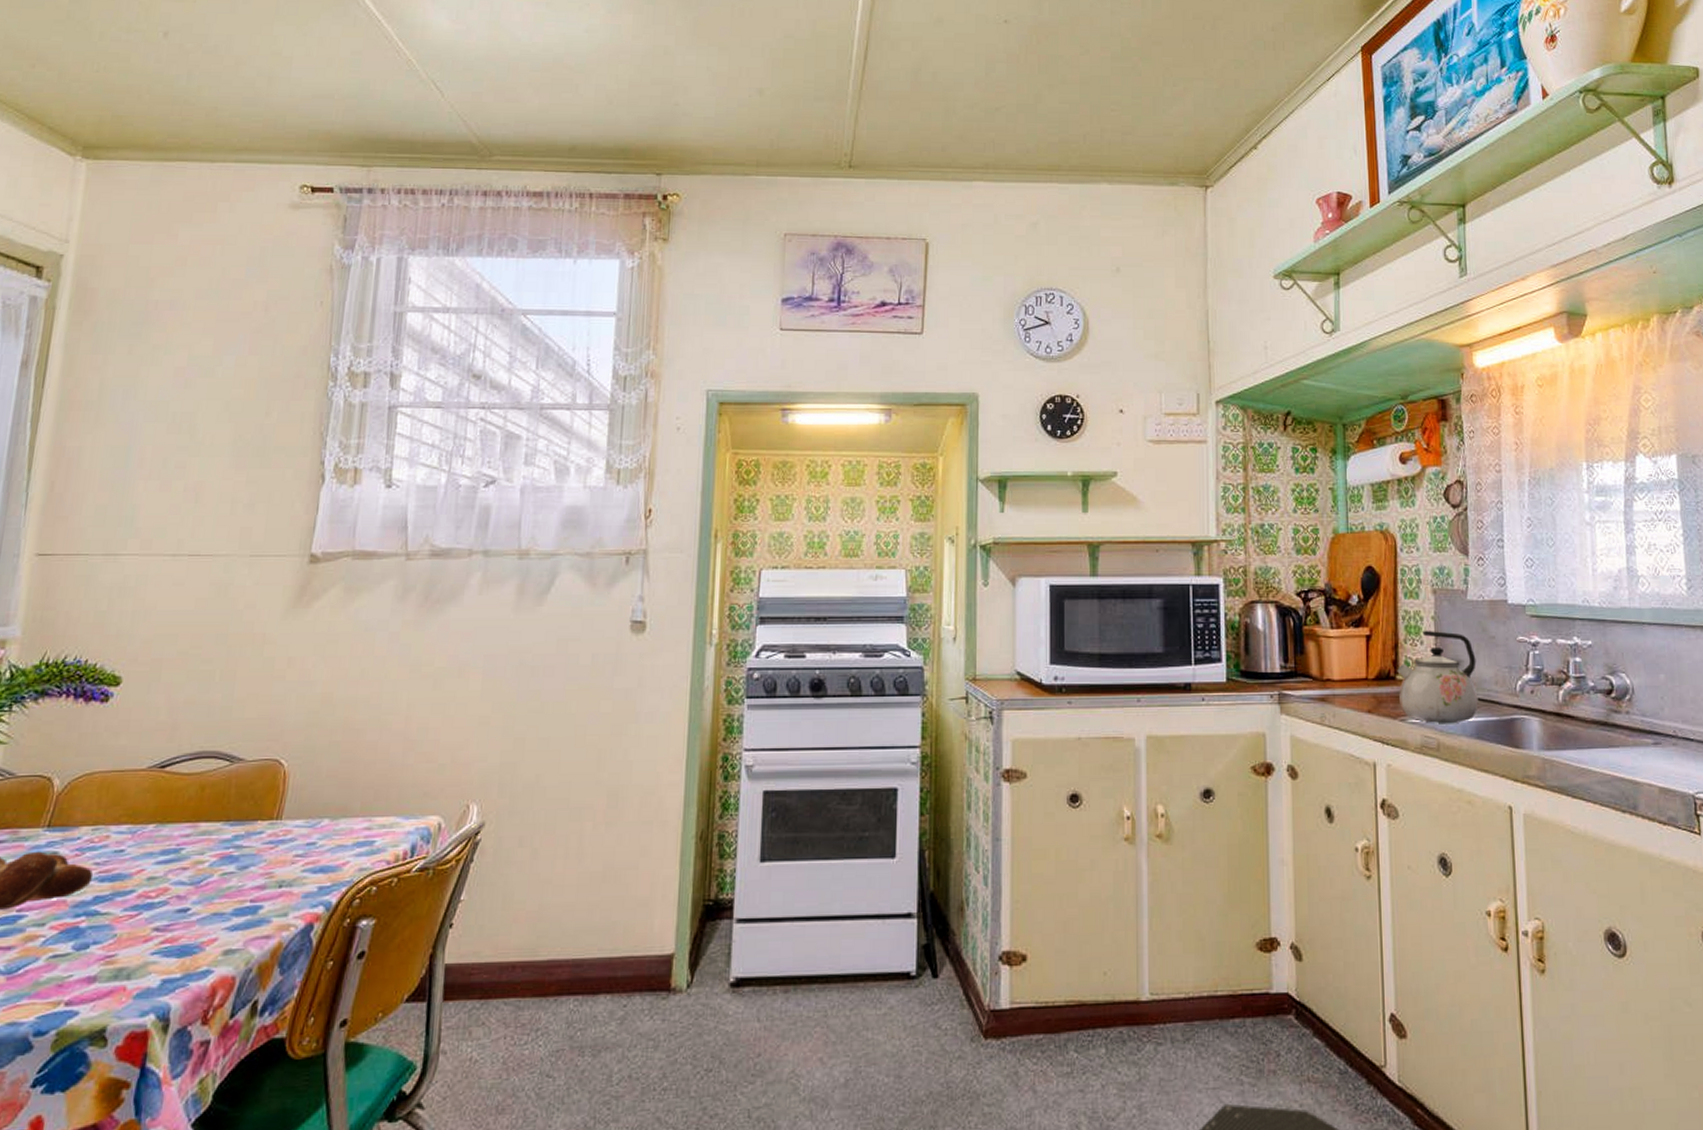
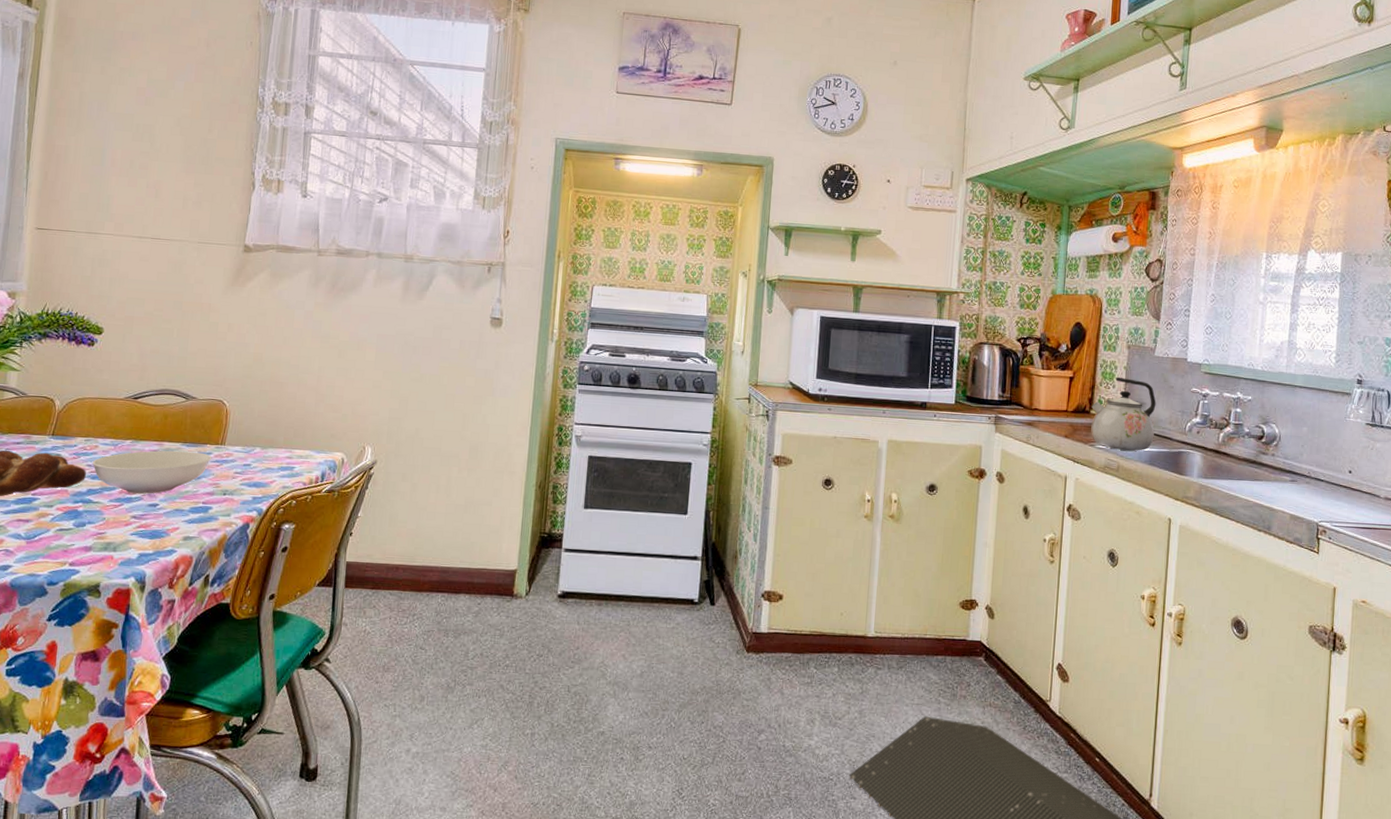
bowl: none [100,832,265,896] -> present [92,450,212,494]

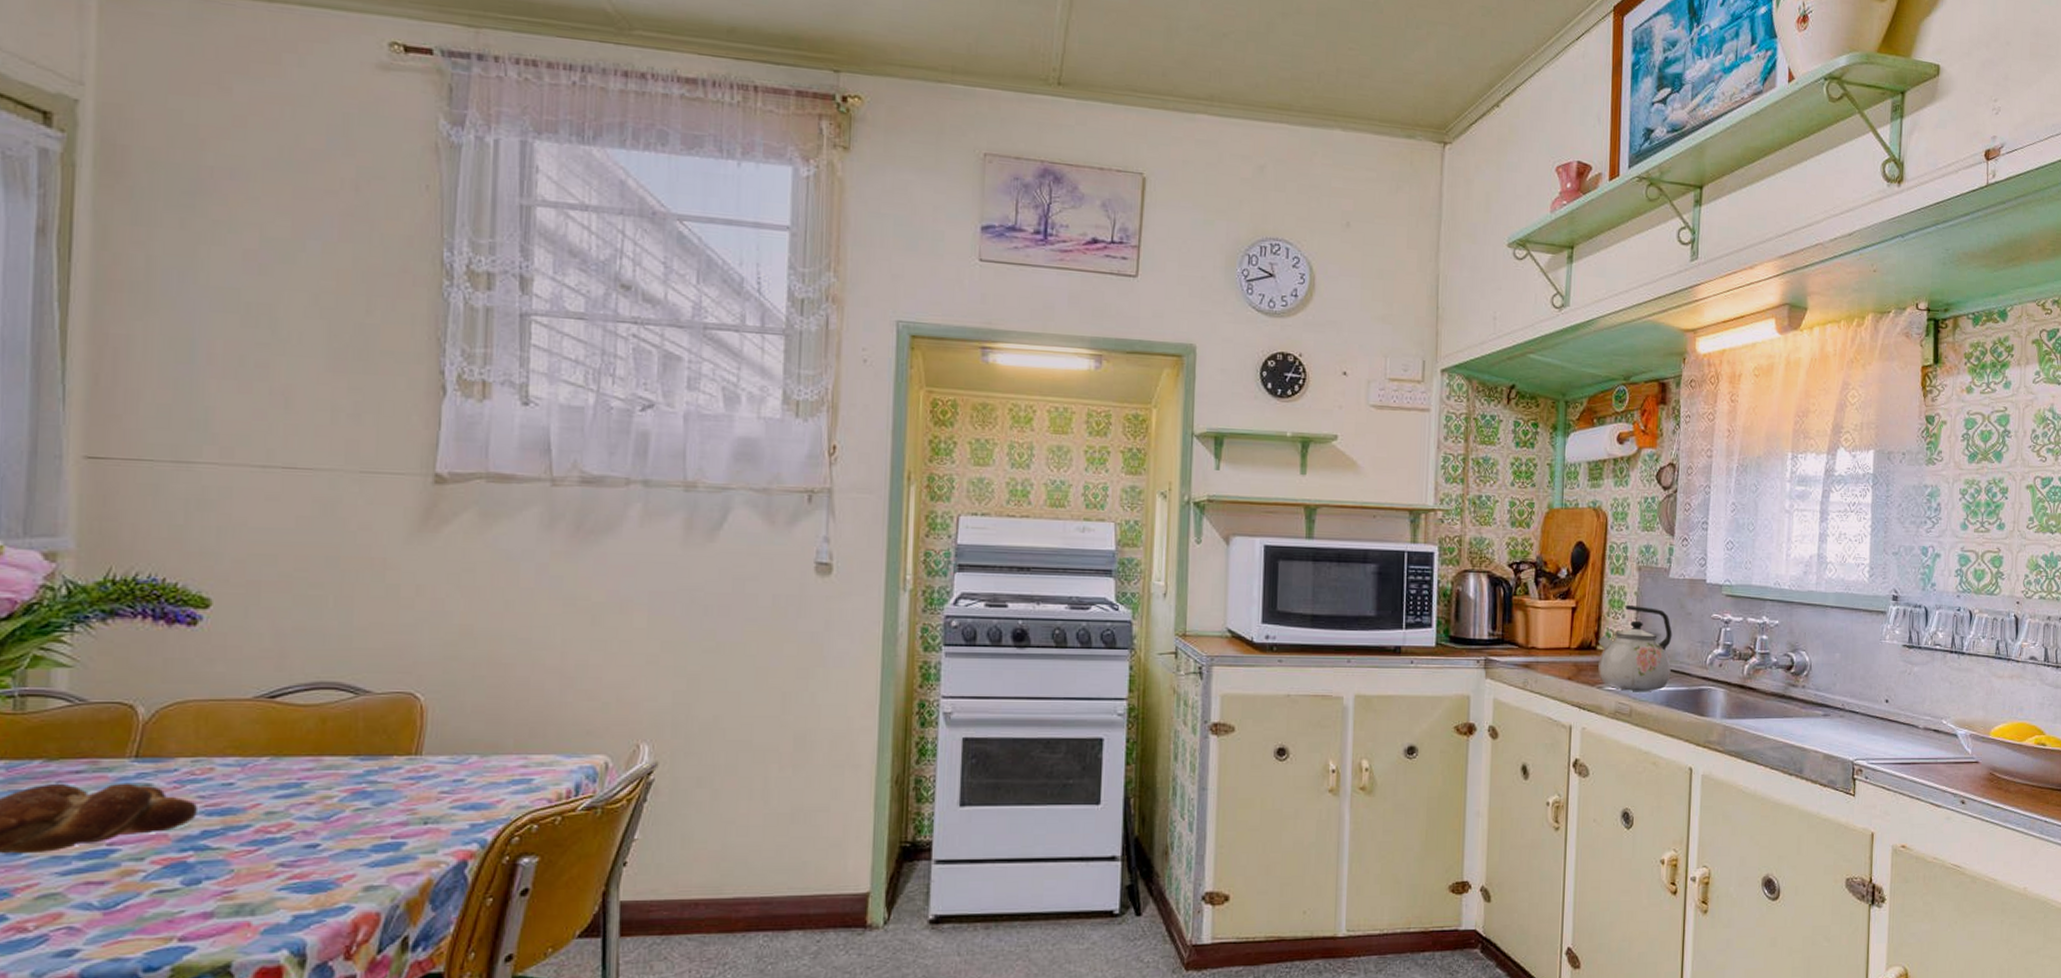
bowl: present [92,450,212,494] -> none [205,767,403,831]

